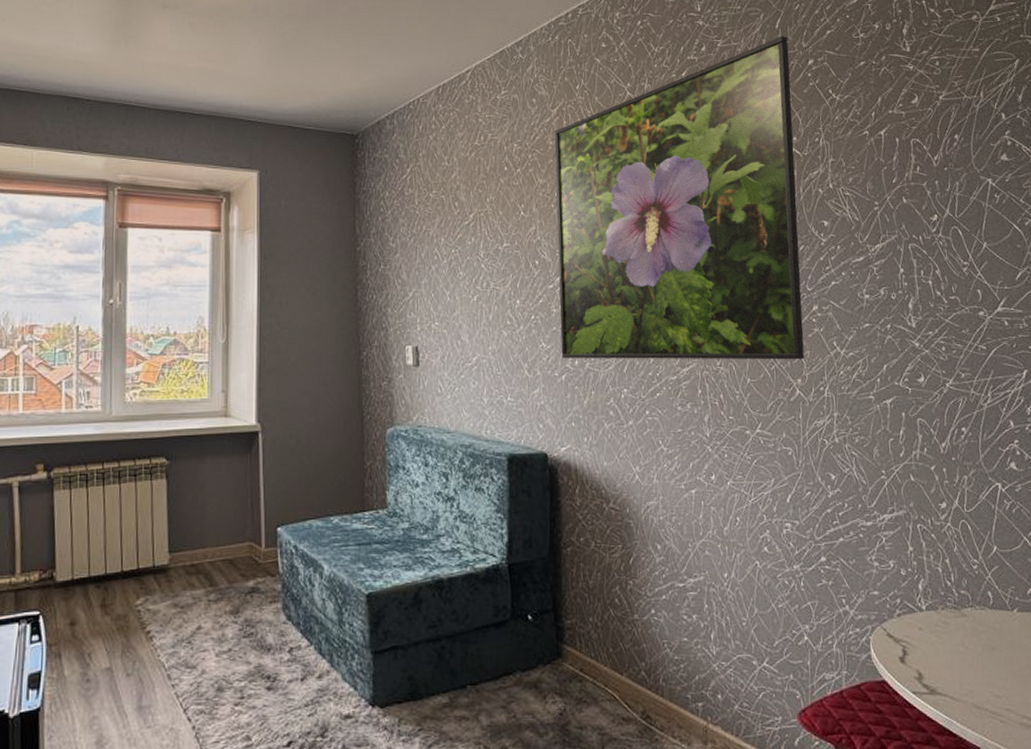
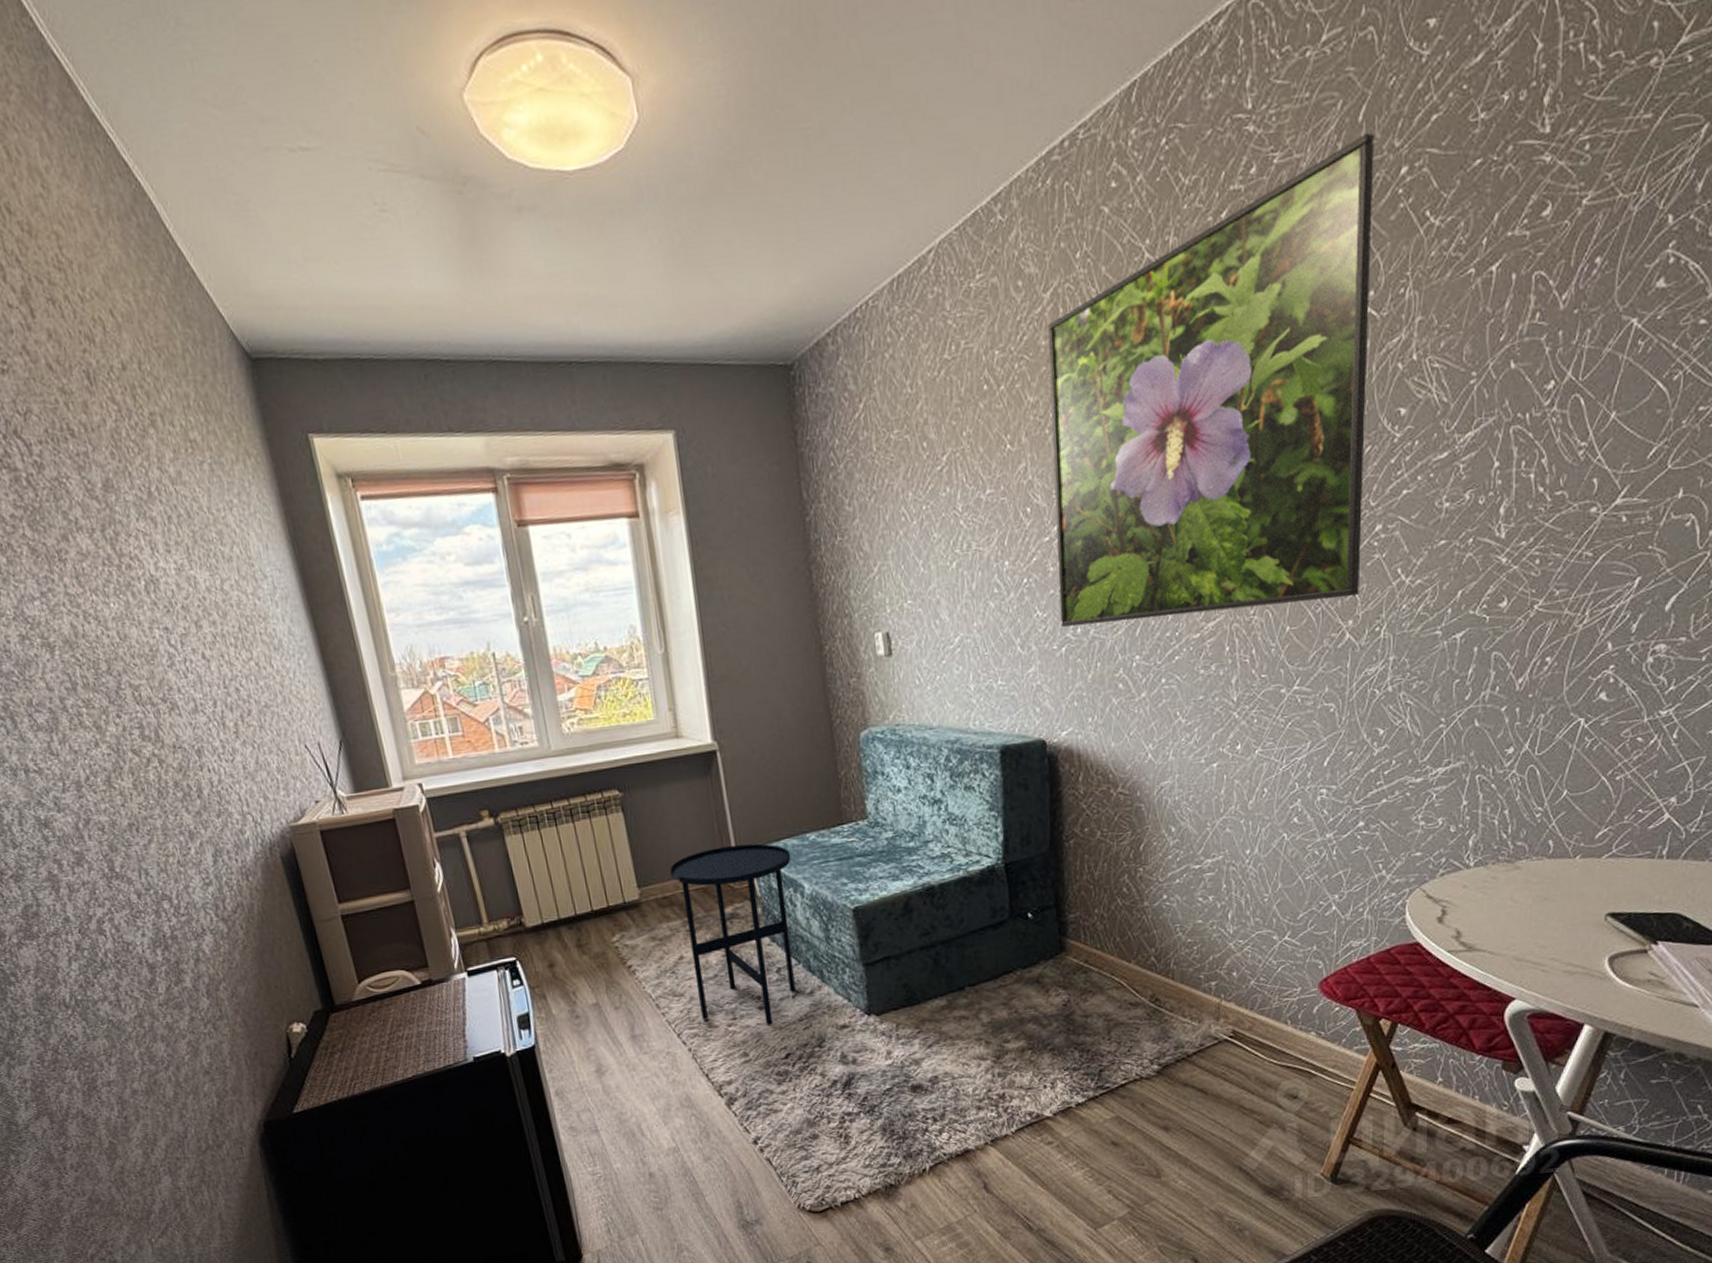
side table: none [202,521,314,706] -> present [670,843,796,1024]

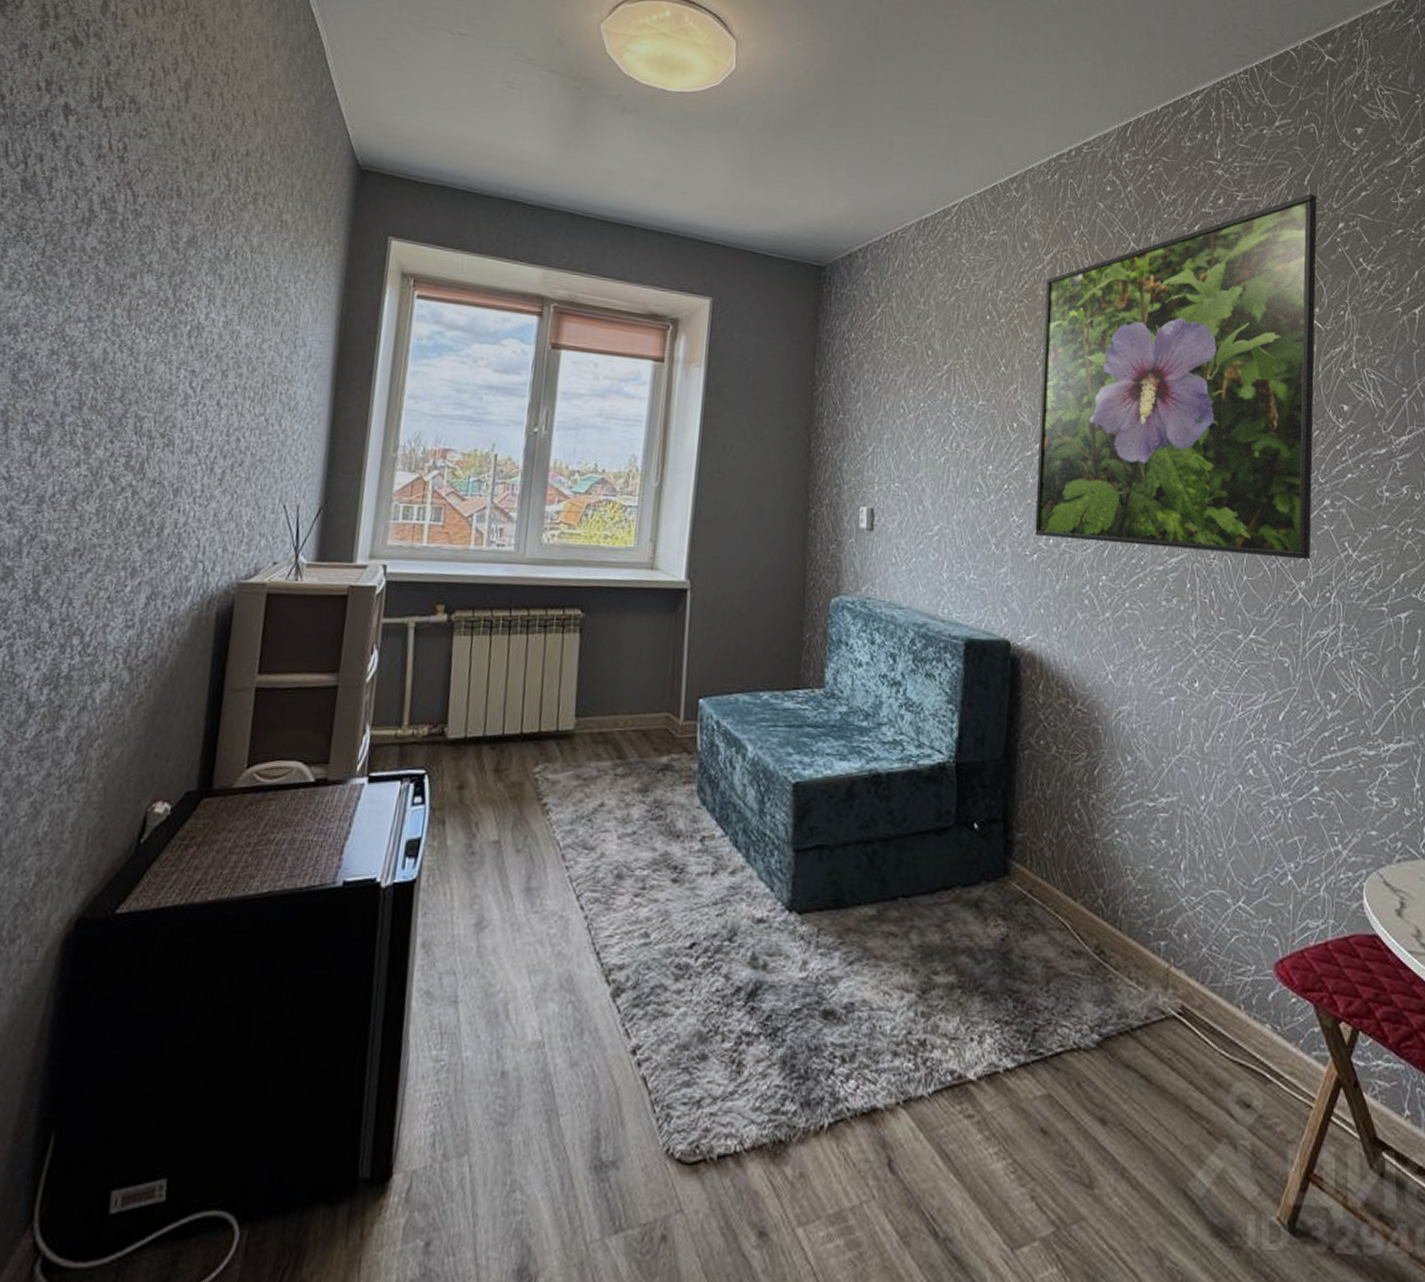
side table: present [670,843,796,1024] -> none [608,689,740,902]

